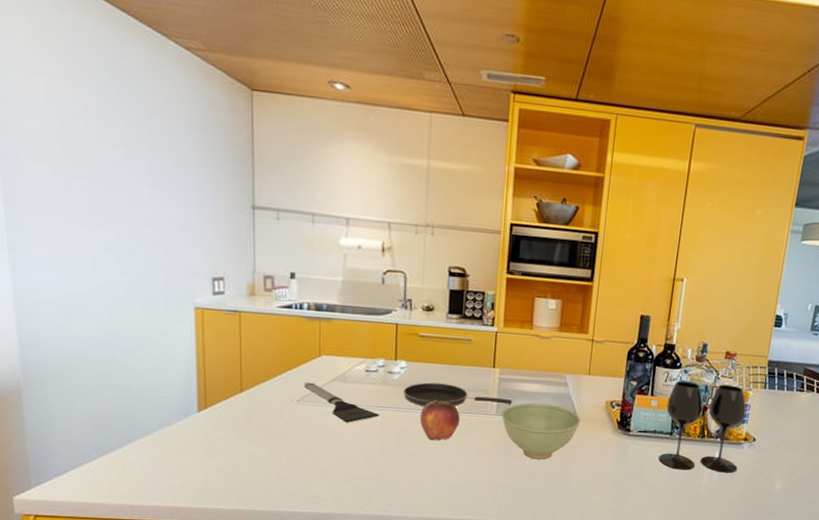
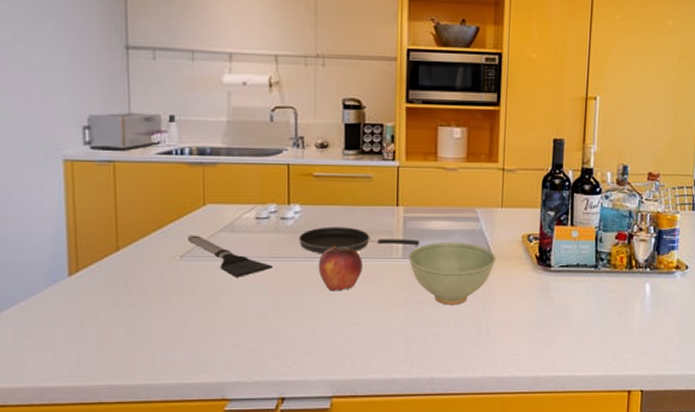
toaster: none [218,267,284,303] -> present [89,112,162,151]
wine glass: present [658,381,746,473] -> none [584,207,675,306]

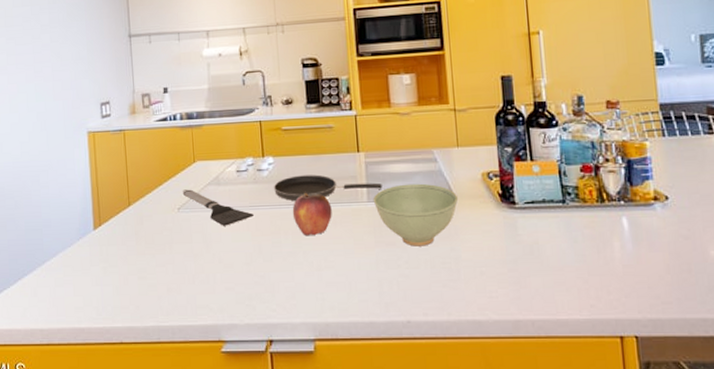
toaster: present [89,112,162,151] -> none [104,87,159,122]

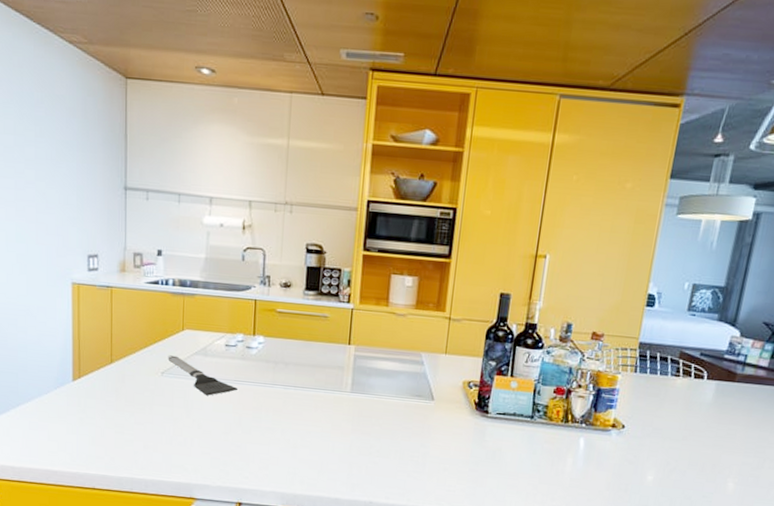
frying pan: present [274,174,382,202] -> none [261,358,367,382]
fruit: present [292,192,332,236] -> none [276,375,315,416]
bowl: present [373,183,459,246] -> none [356,381,437,439]

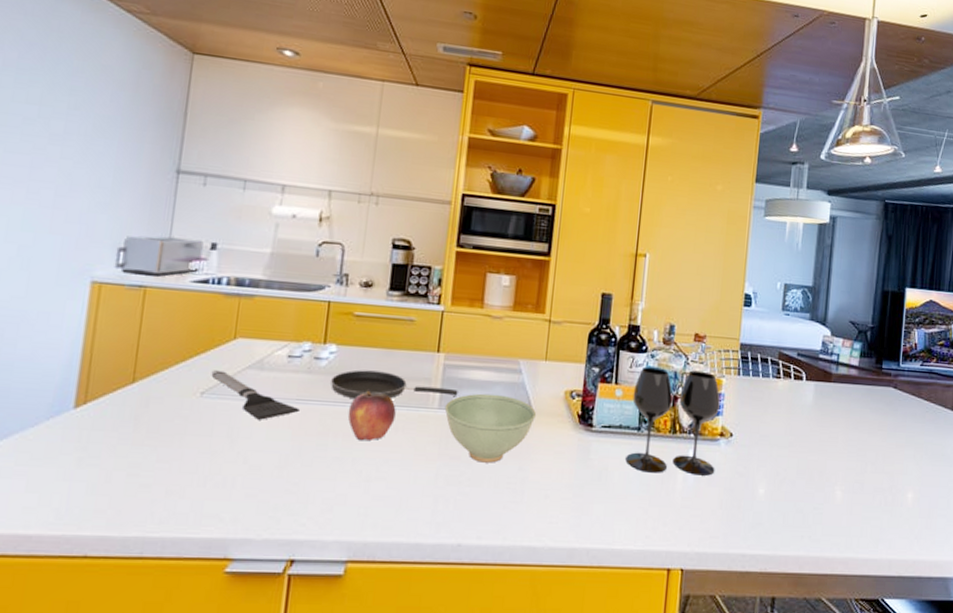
toaster: none [93,245,151,279] -> present [122,236,204,277]
frying pan: none [261,358,367,382] -> present [331,370,458,400]
fruit: none [276,375,315,416] -> present [347,390,396,441]
bowl: none [356,381,437,439] -> present [444,393,537,463]
wine glass: none [518,362,615,461] -> present [625,366,720,476]

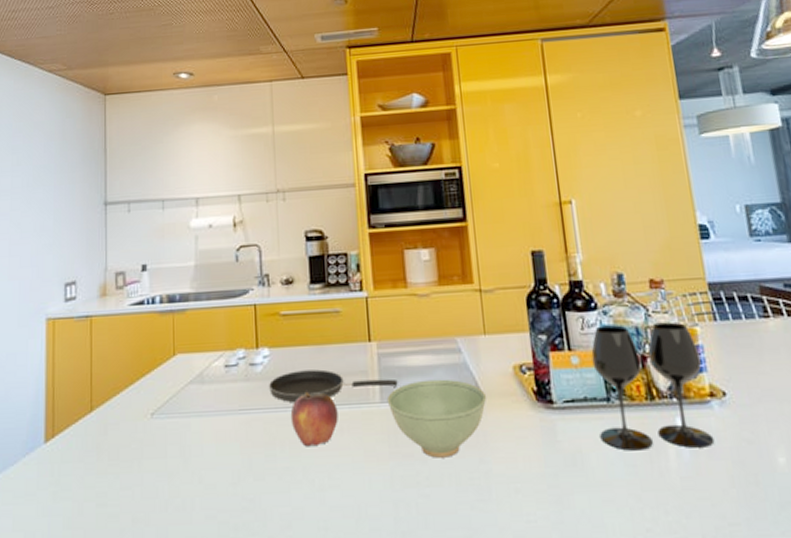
toaster: present [122,236,204,277] -> none [70,264,135,307]
spatula: present [211,370,299,420] -> none [158,389,243,436]

